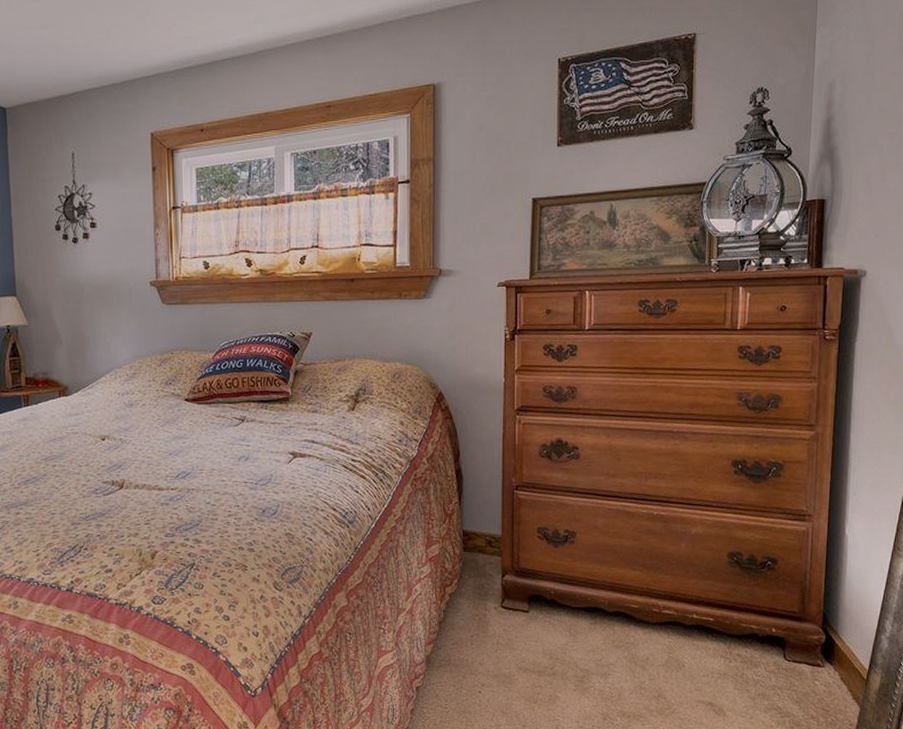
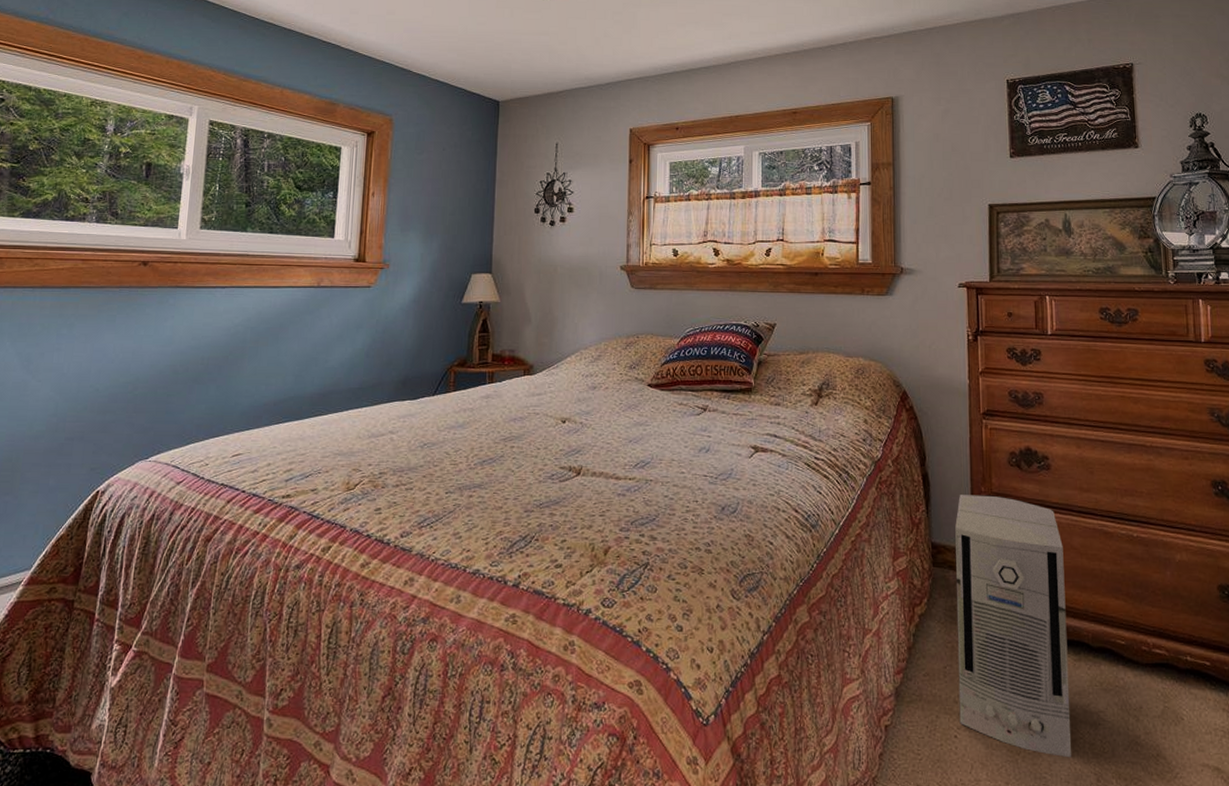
air purifier: none [484,485,587,703] -> present [955,495,1072,758]

